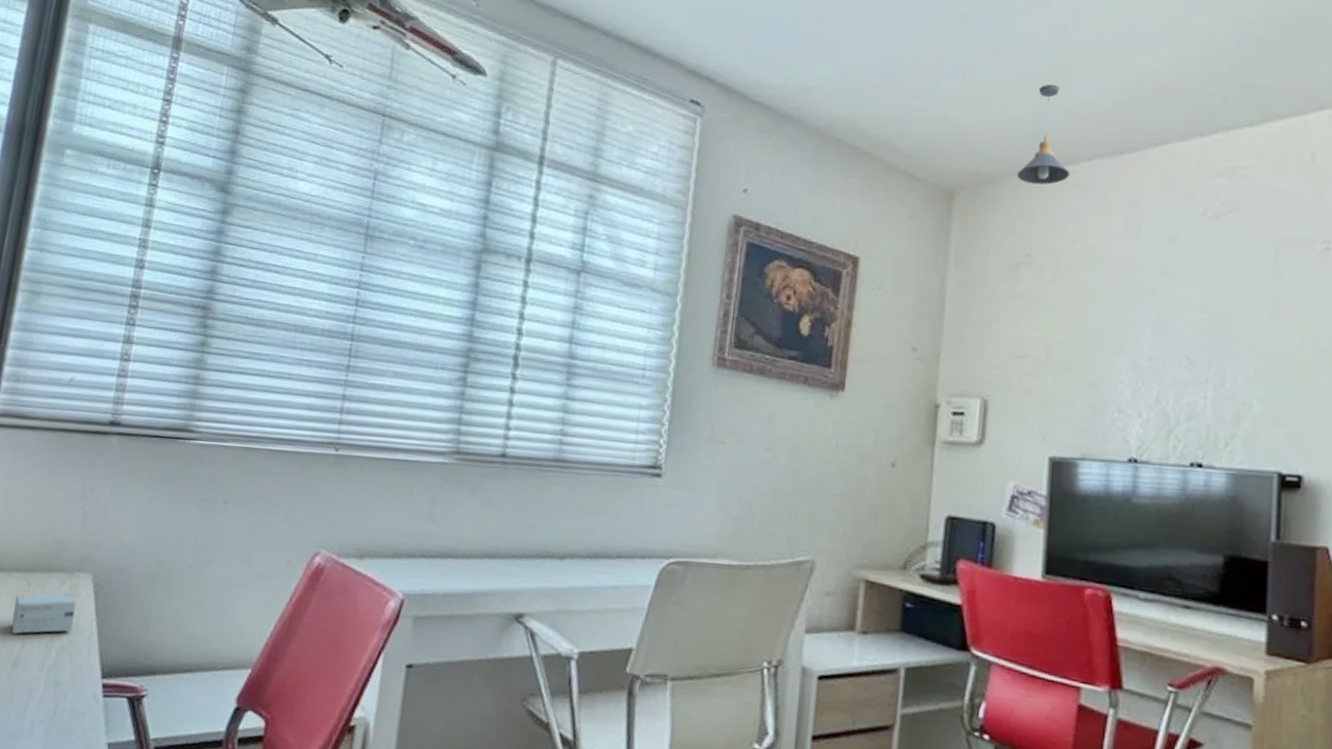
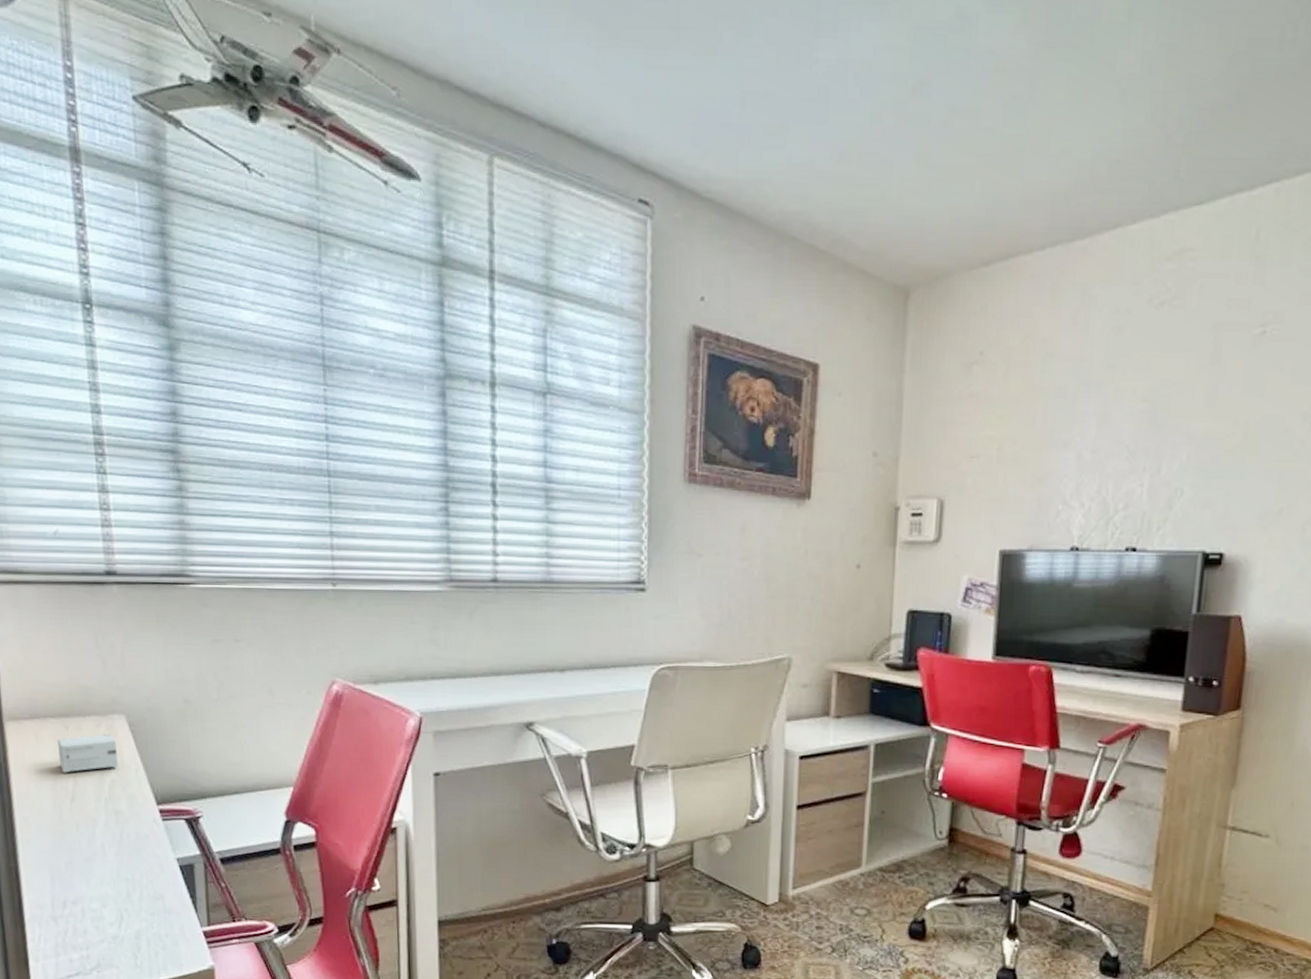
pendant light: present [1016,84,1071,185] -> none [970,165,1024,278]

